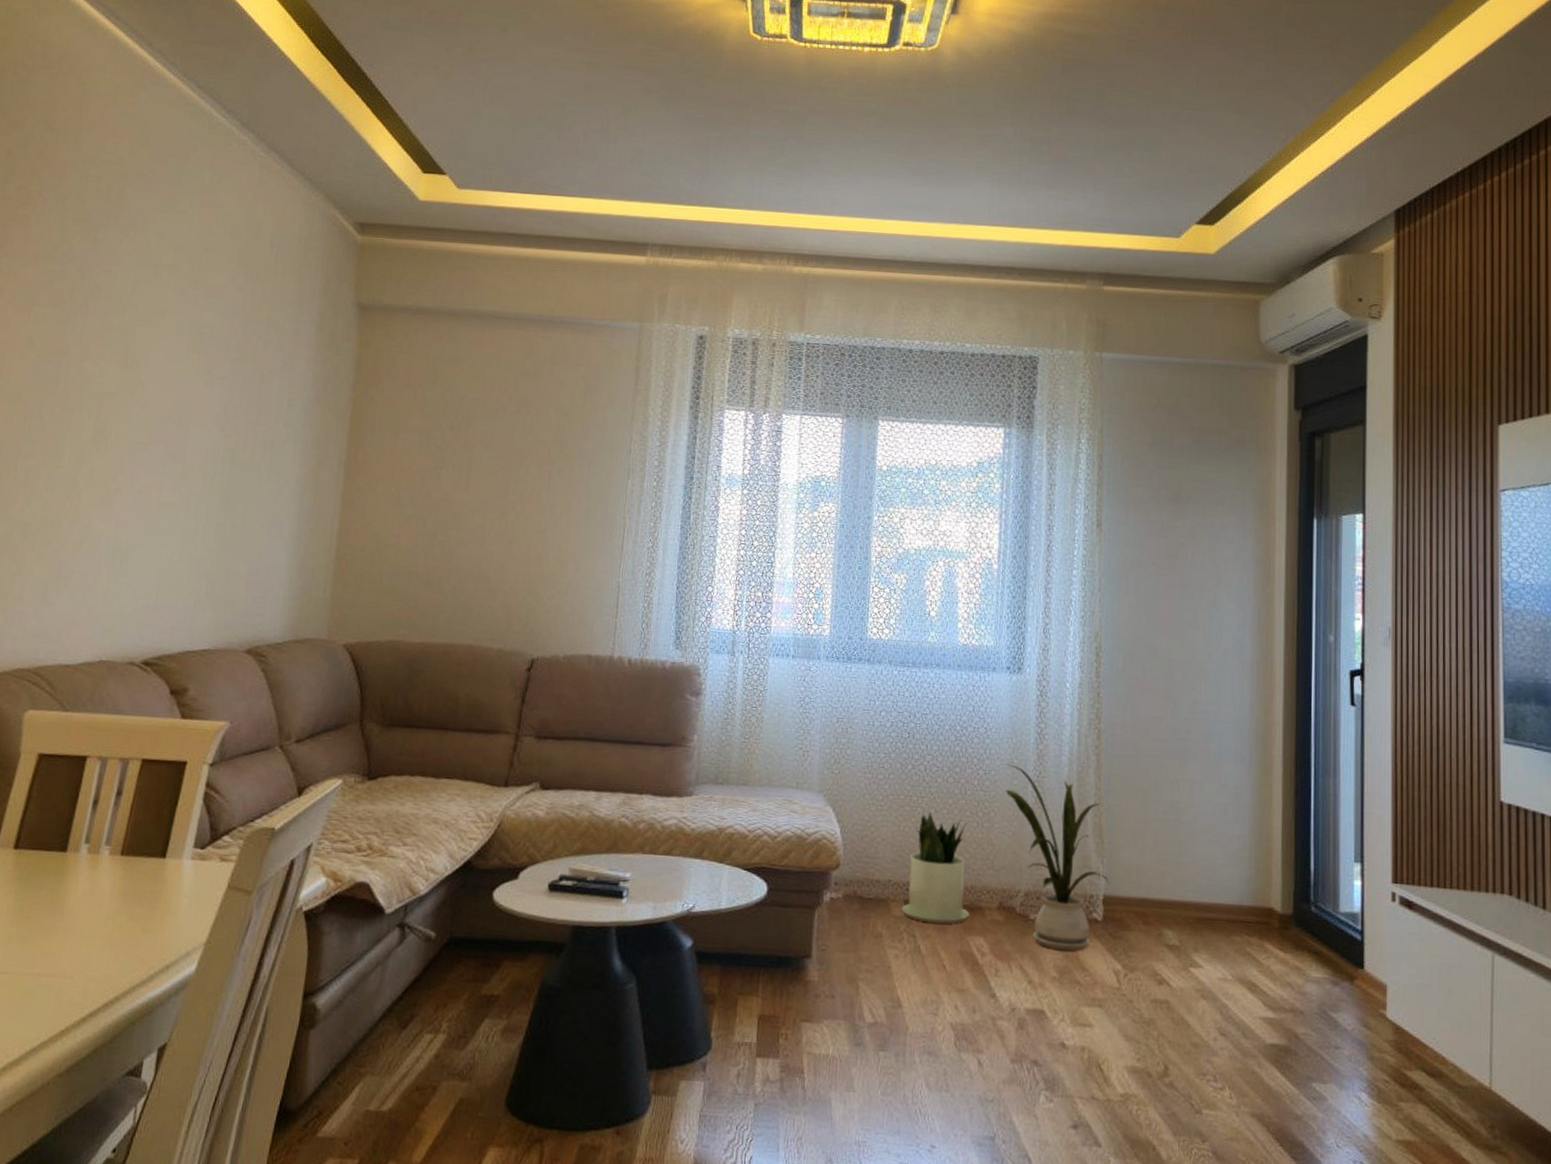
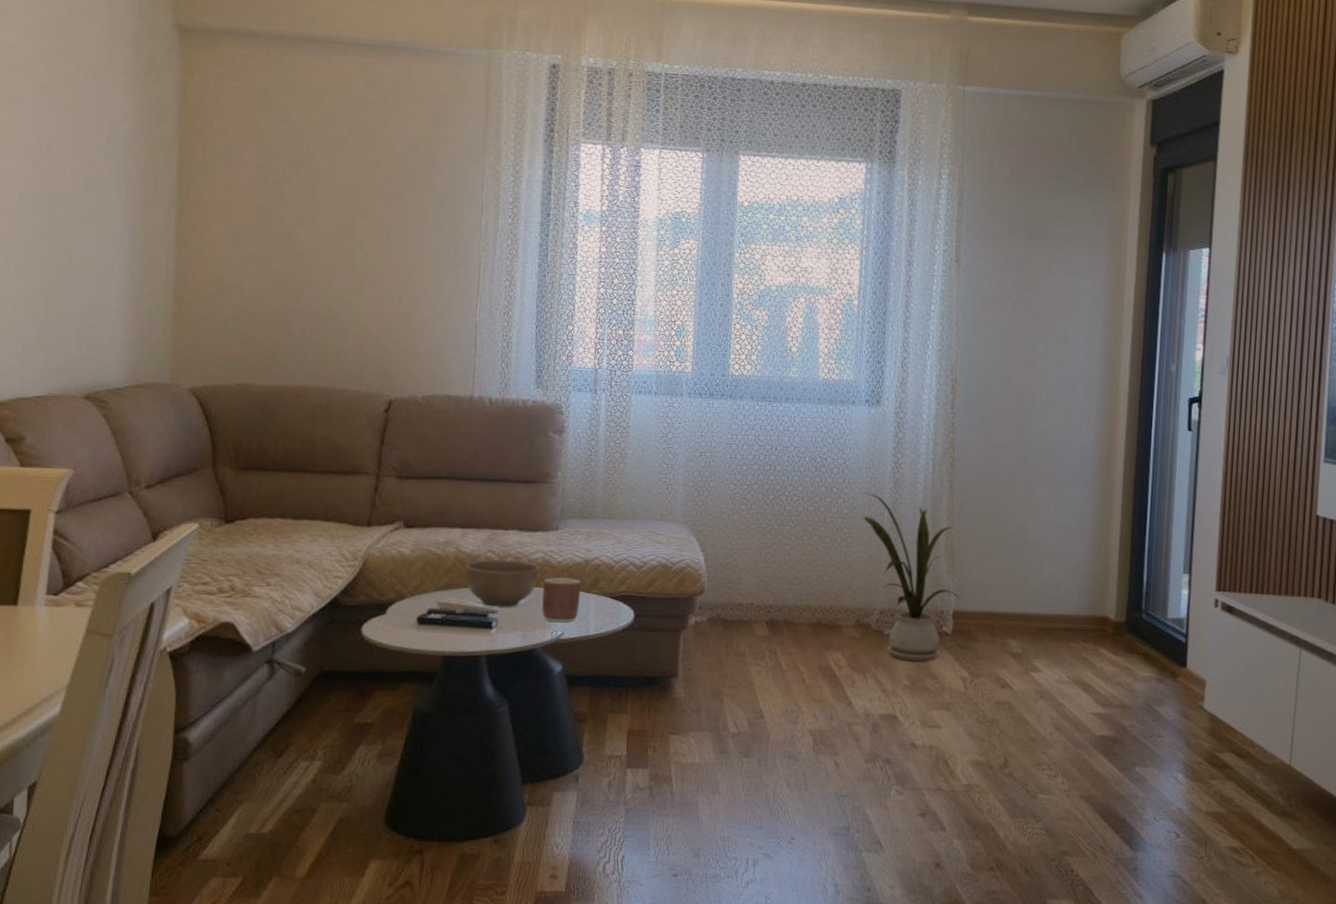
bowl: none [598,825,673,876] -> present [465,560,540,607]
mug: none [674,845,714,895] -> present [542,577,581,623]
planter: present [901,812,970,924] -> none [763,539,828,642]

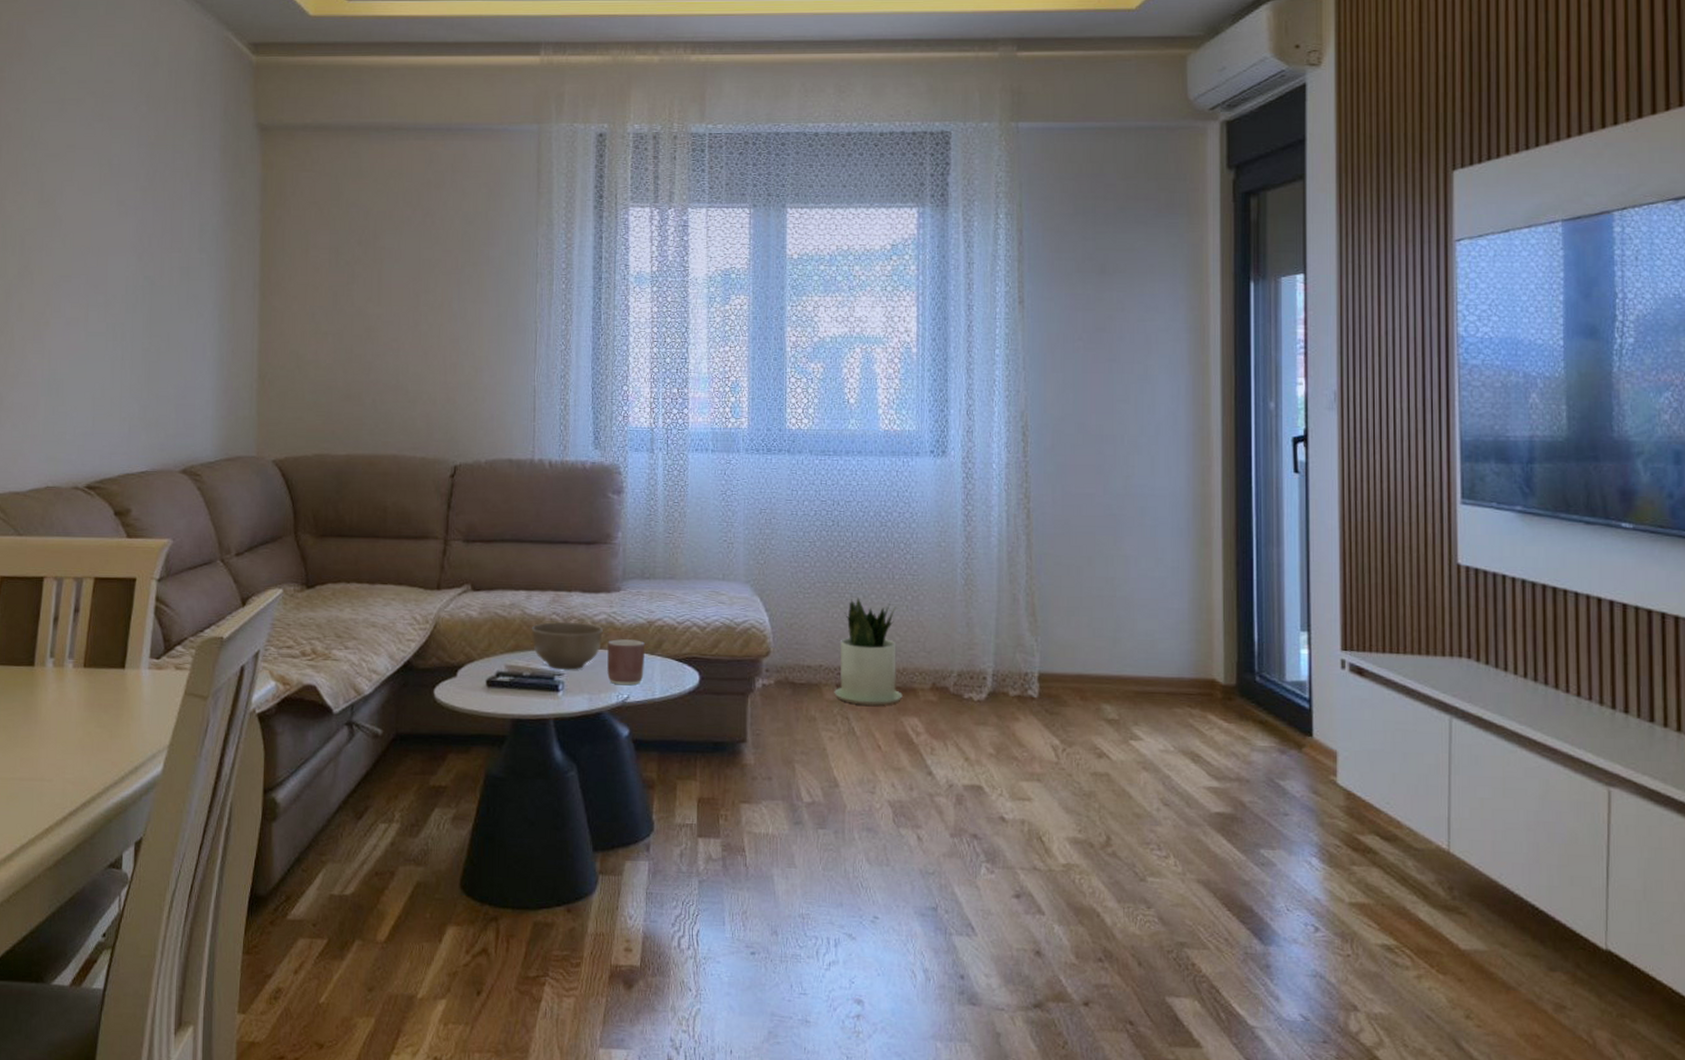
planter: none [763,539,828,642] -> present [834,598,903,706]
house plant: present [863,492,959,662] -> none [934,547,1045,728]

